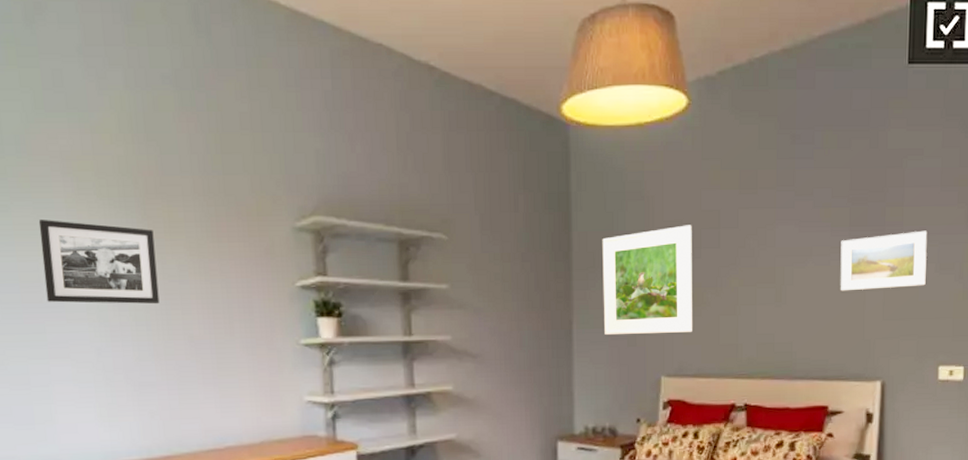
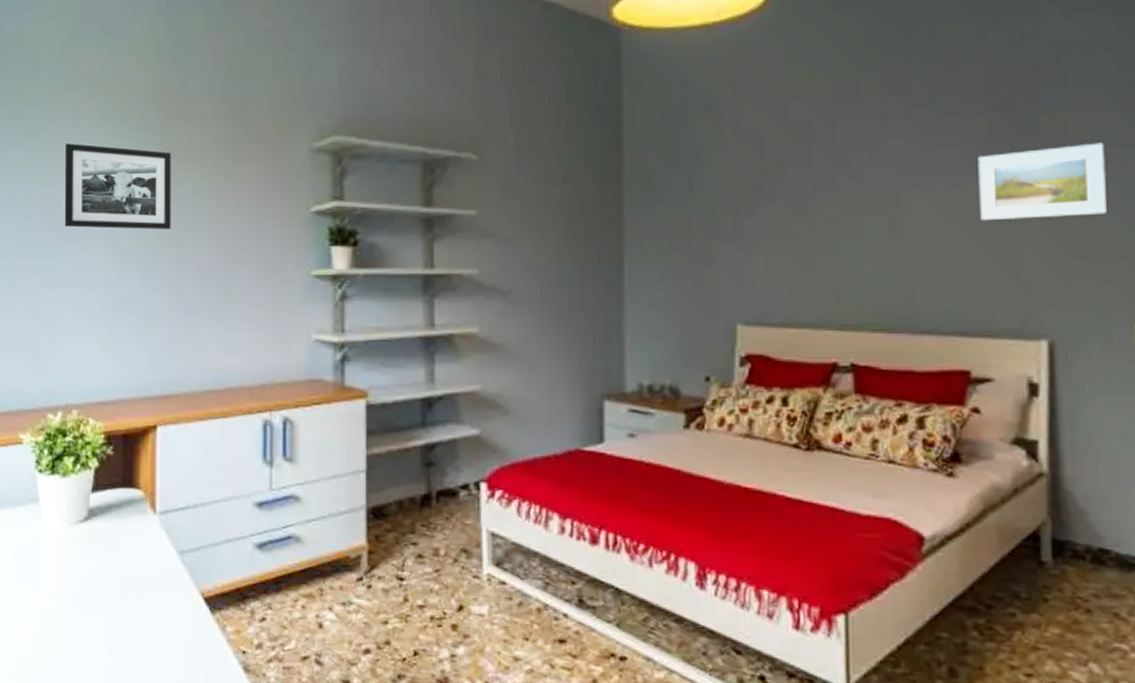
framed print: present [602,225,692,335] -> none [660,139,777,271]

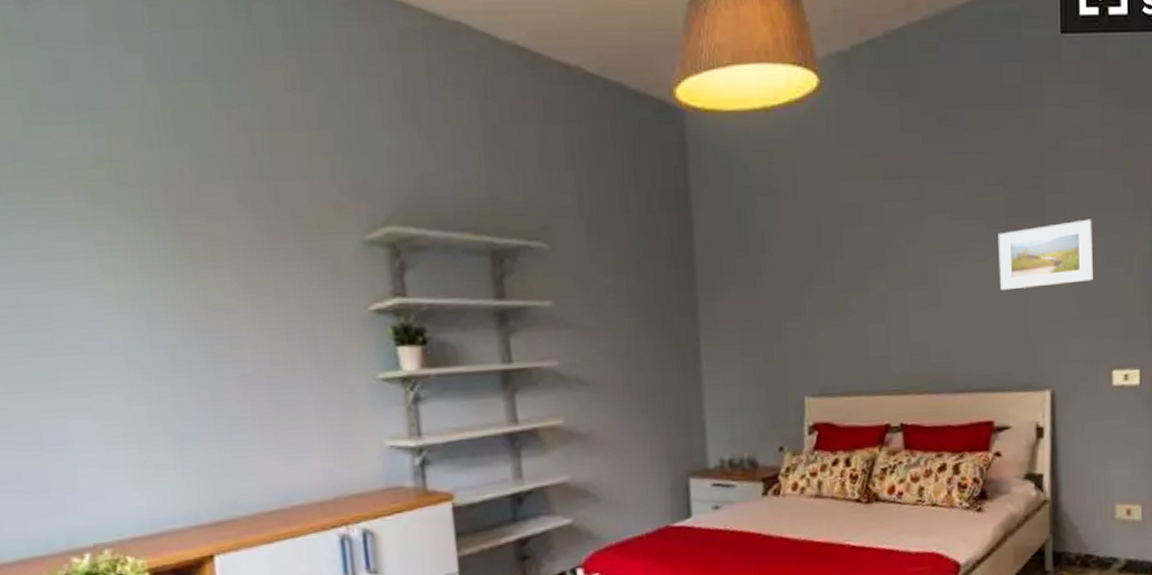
picture frame: present [64,142,171,230] -> none [44,241,202,343]

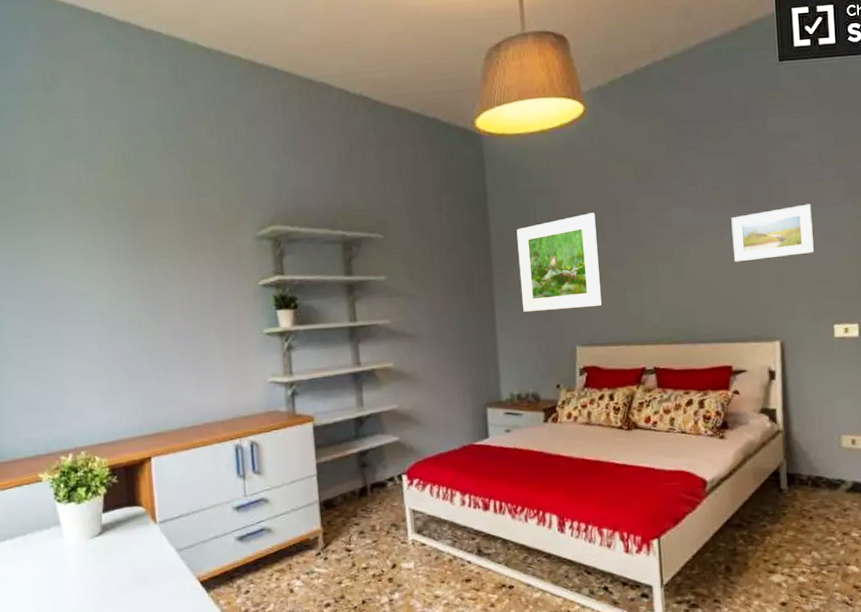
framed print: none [729,221,837,351] -> present [516,212,602,312]

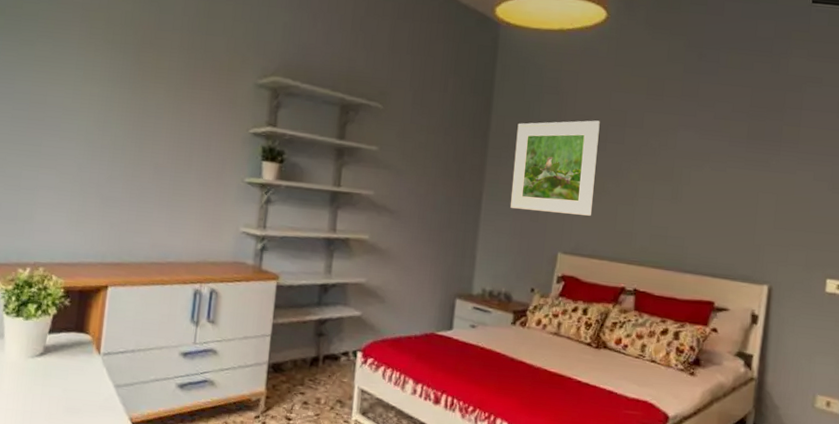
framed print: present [731,204,814,262] -> none [734,150,822,202]

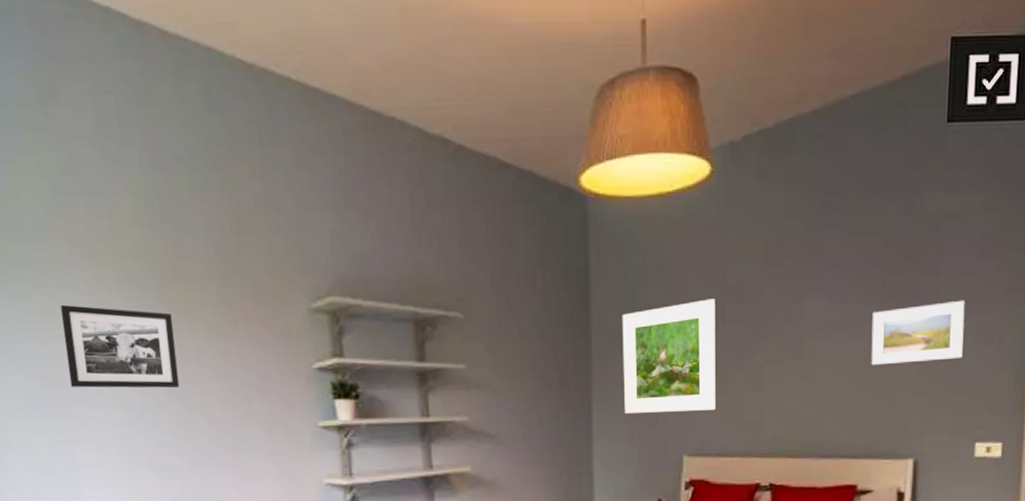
picture frame: none [48,54,142,134] -> present [60,304,180,388]
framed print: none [734,150,822,202] -> present [871,300,965,366]

